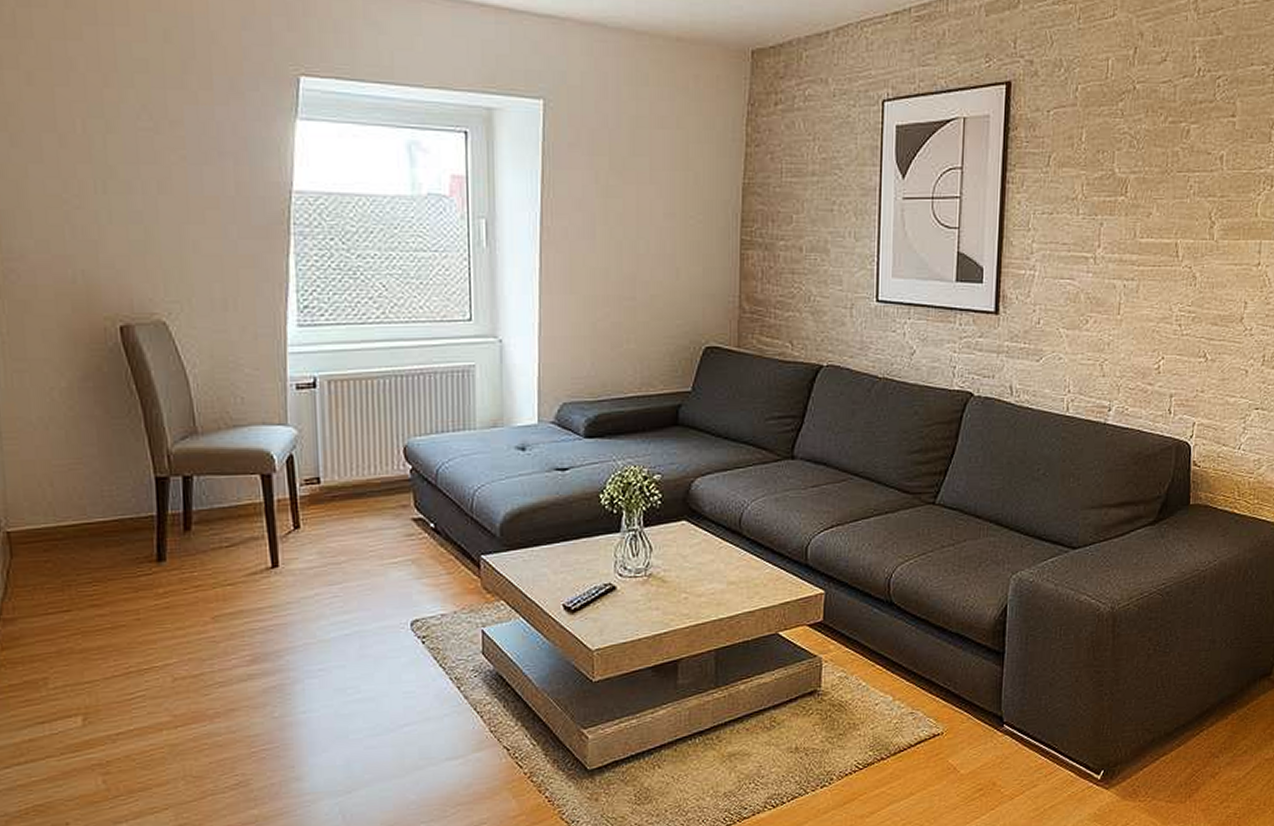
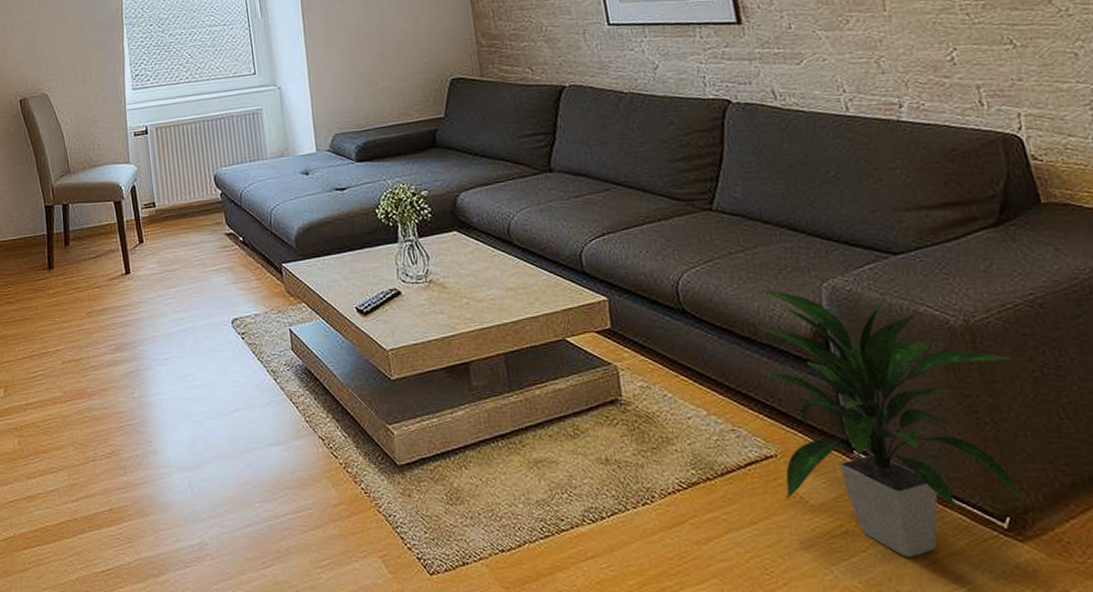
indoor plant: none [942,580,1137,810] -> present [757,288,1029,557]

